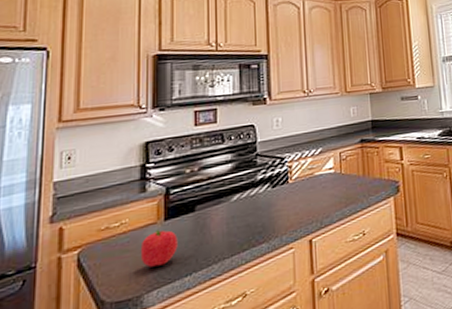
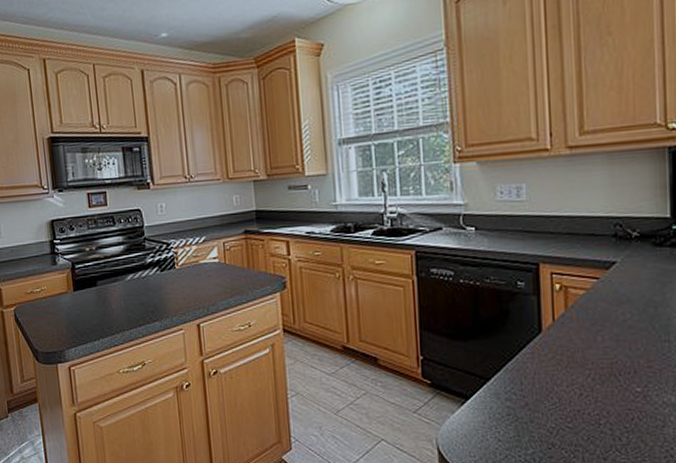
fruit: present [140,228,178,267] -> none [58,297,86,329]

